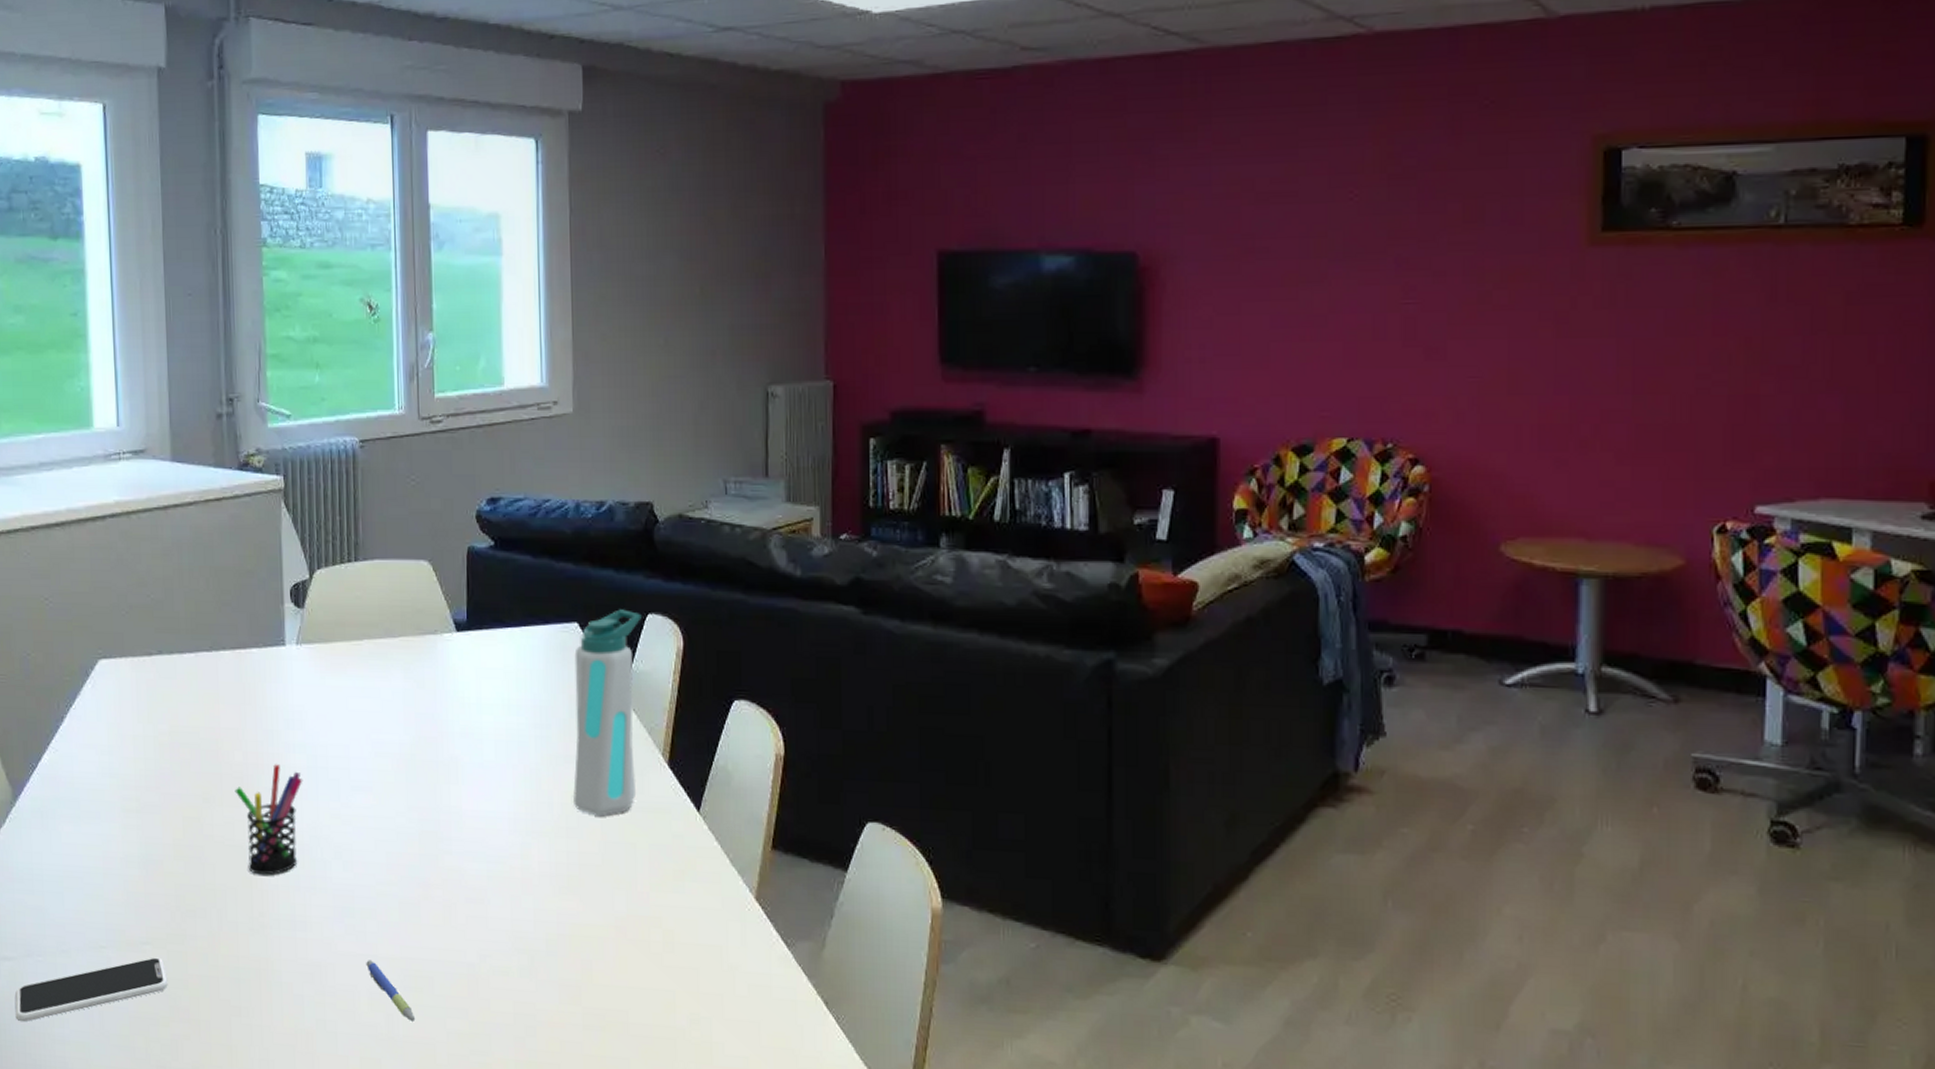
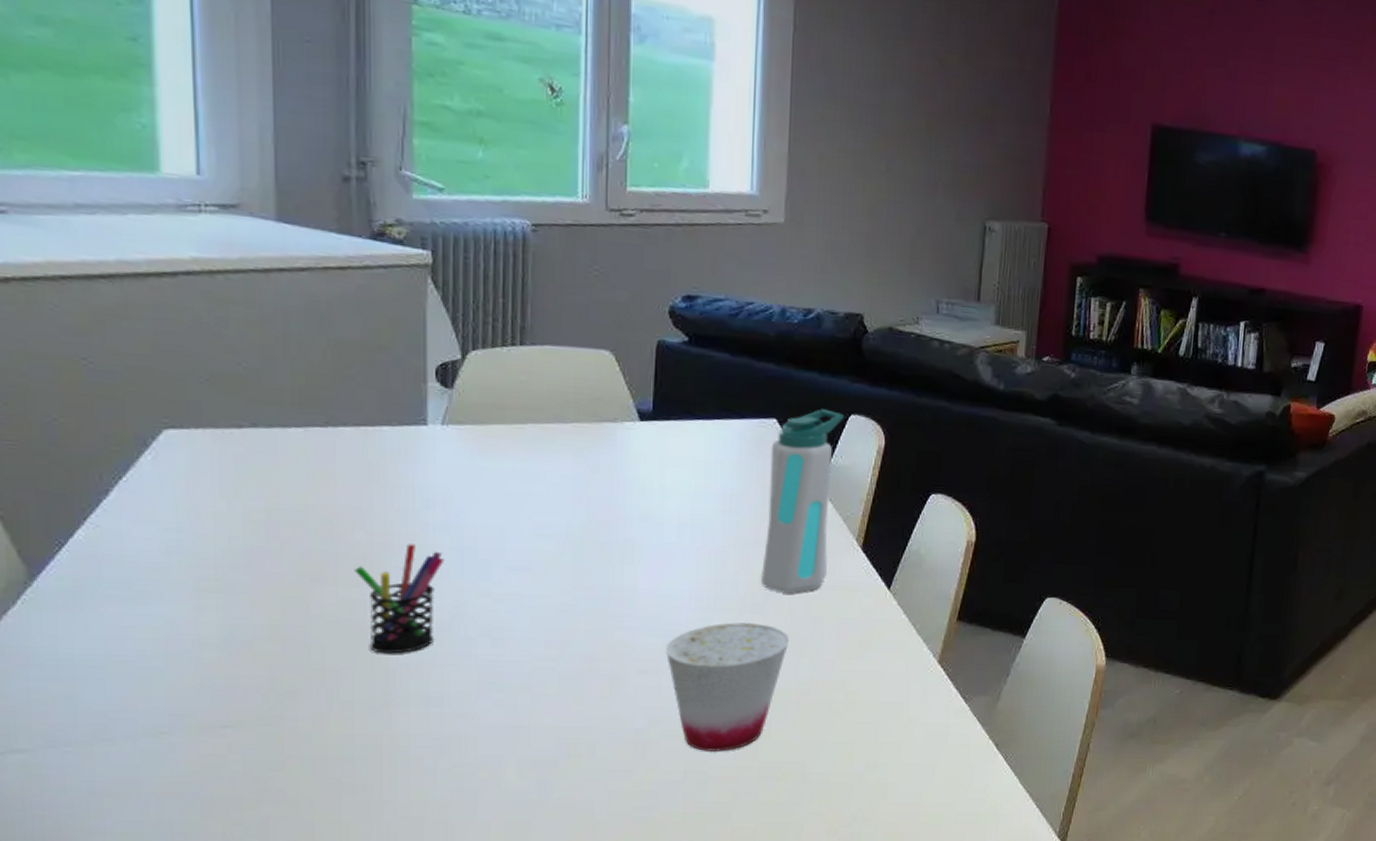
smartphone: present [15,957,168,1023] -> none [29,740,257,817]
pen: present [366,960,416,1023] -> none [516,731,572,786]
cup: none [490,848,605,994] -> present [665,623,790,753]

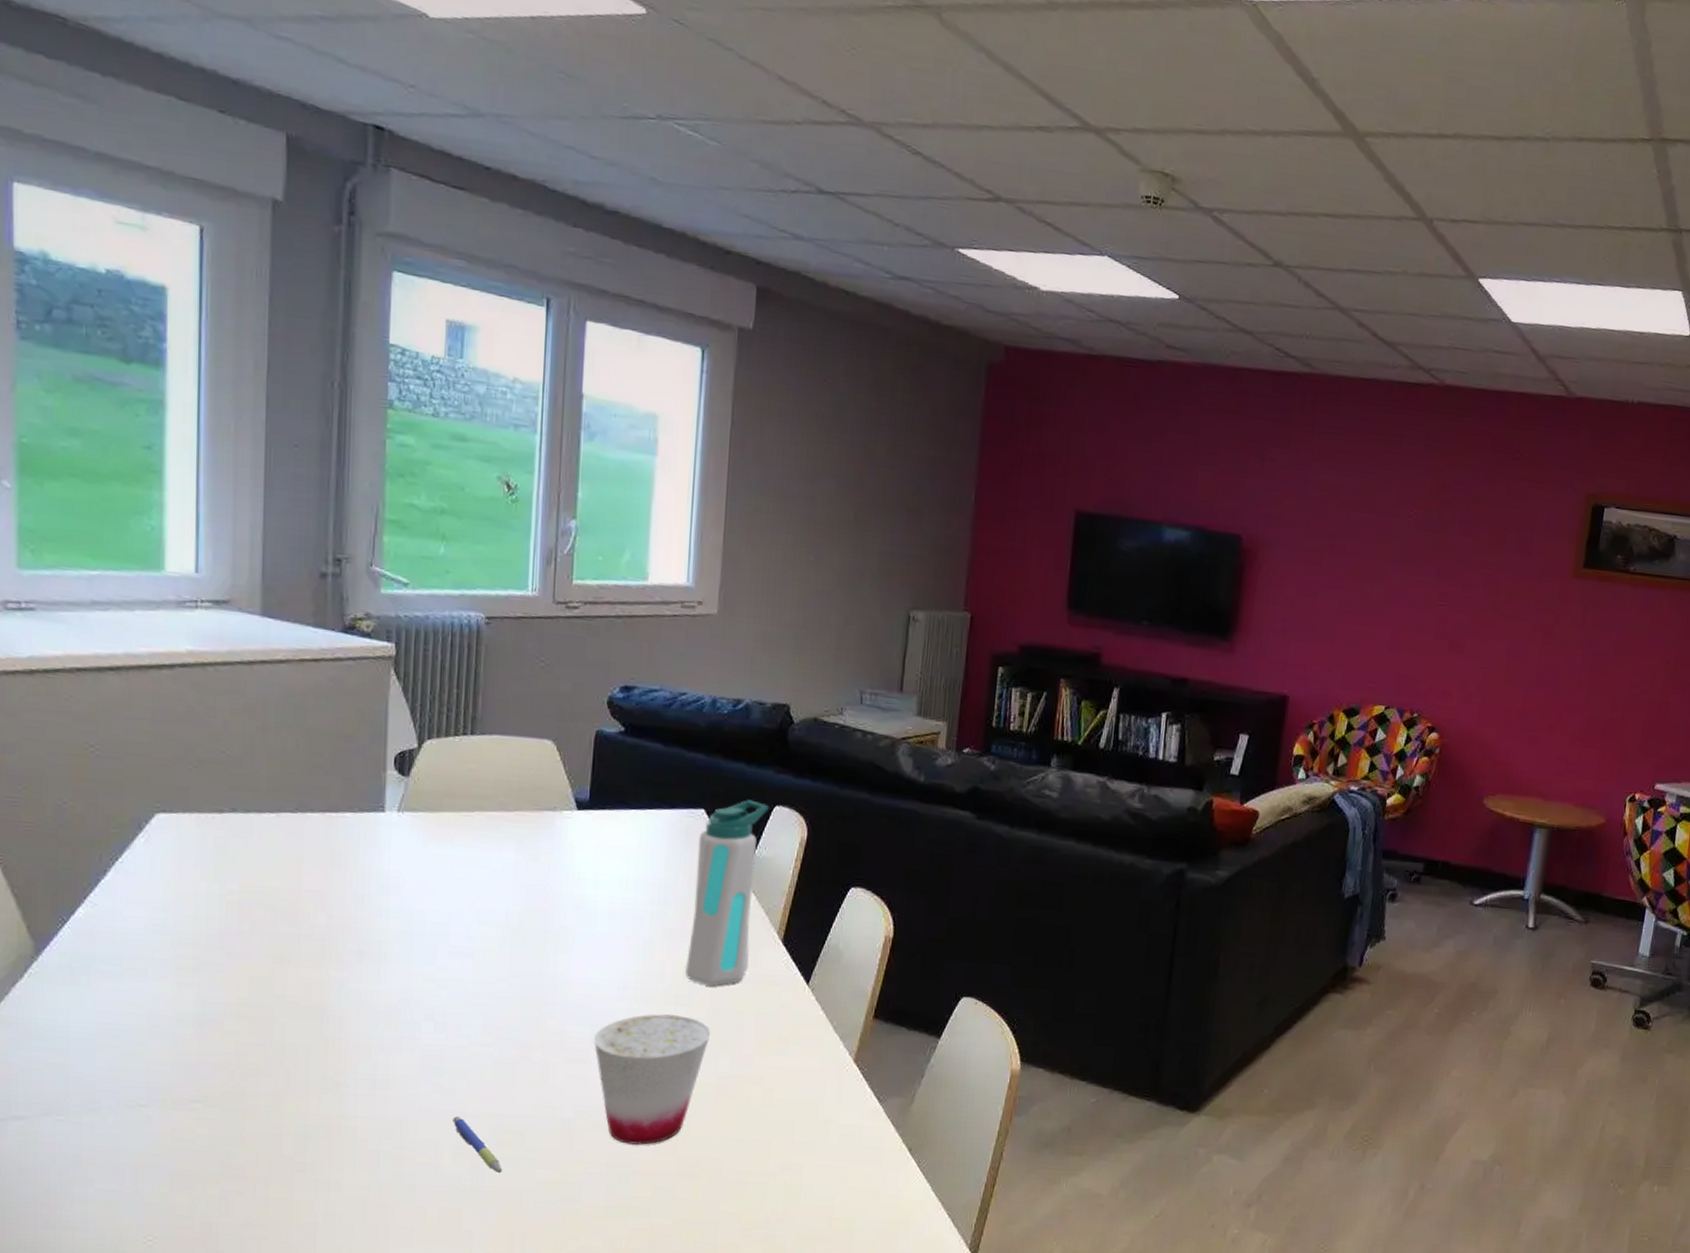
pen holder: present [354,544,445,654] -> none [314,928,395,1036]
pen: none [516,731,572,786] -> present [453,1116,503,1174]

